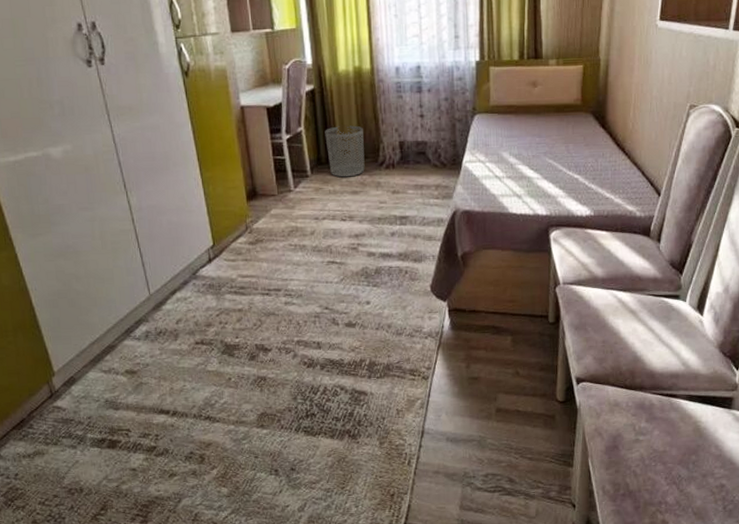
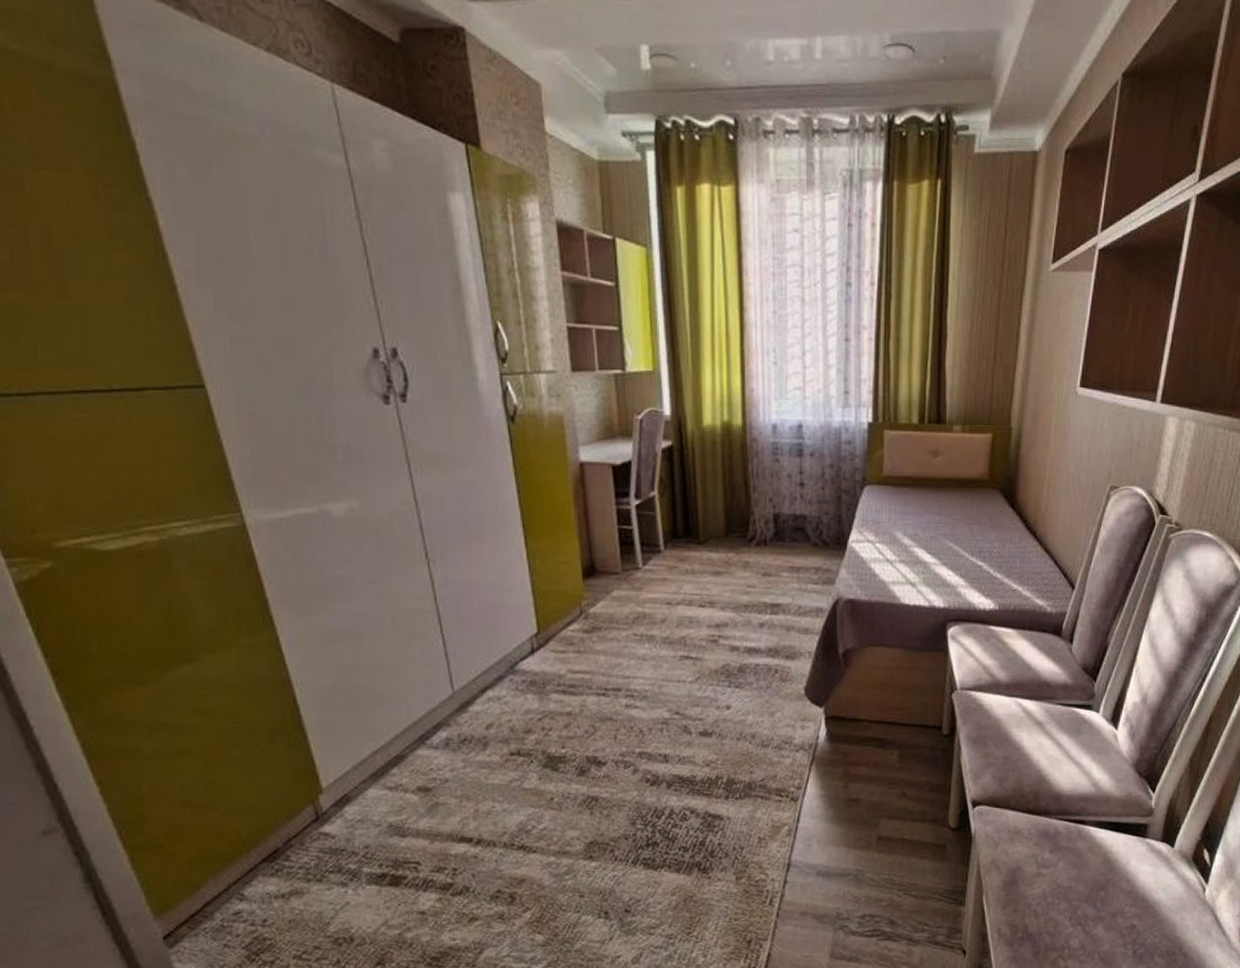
waste bin: present [325,125,365,178] -> none [683,492,731,554]

